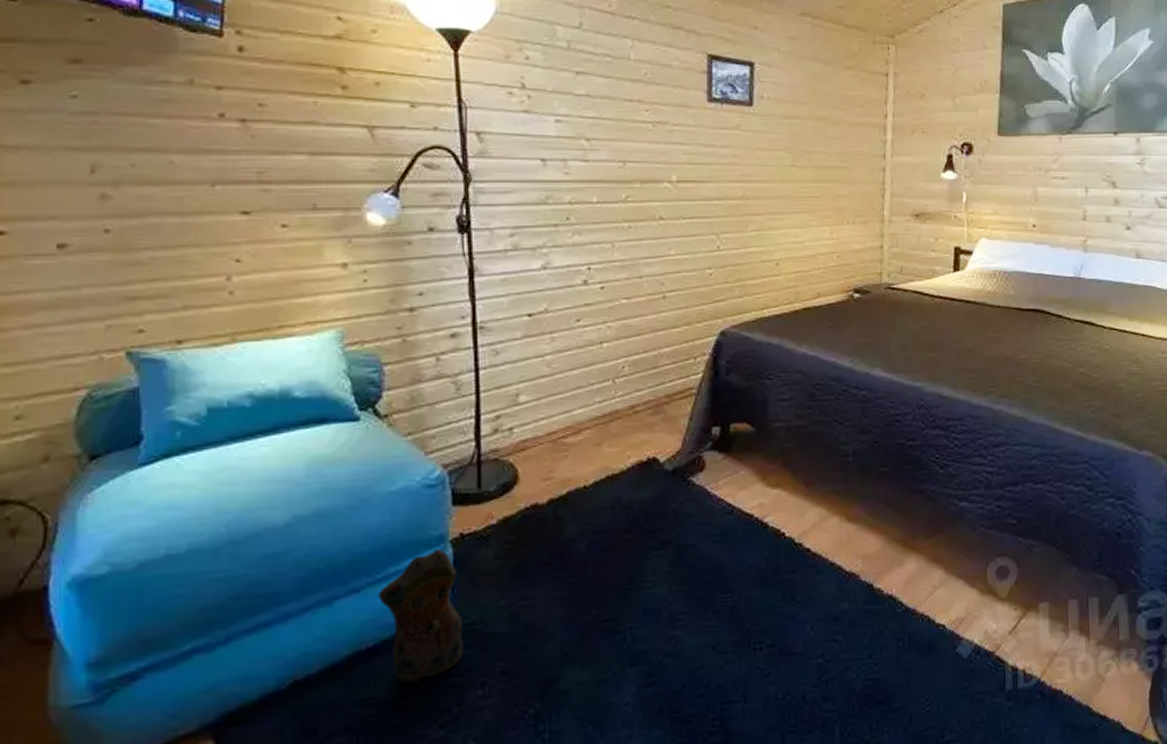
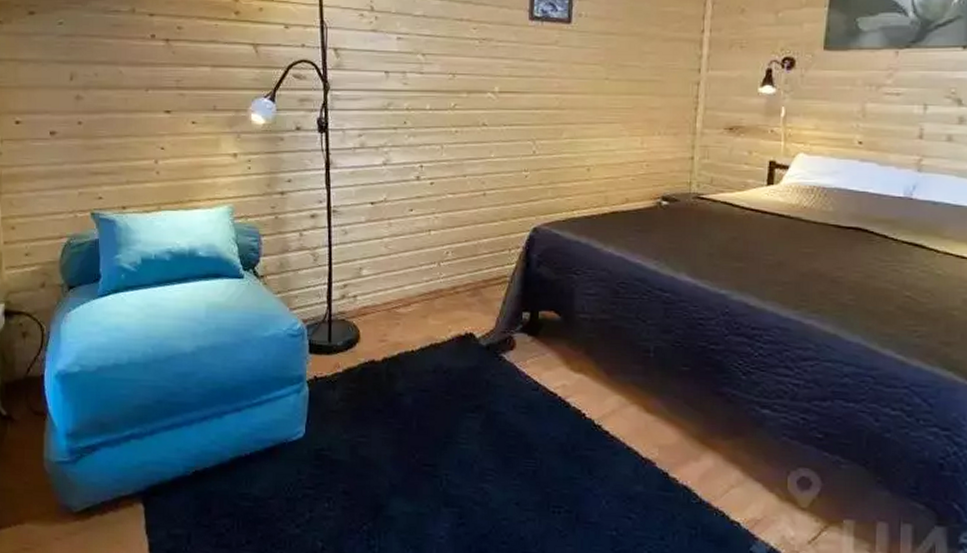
plush toy: present [378,548,463,684] -> none [254,386,315,489]

